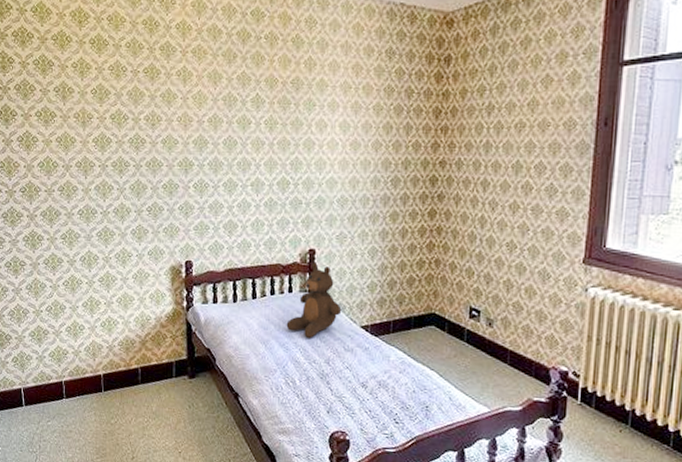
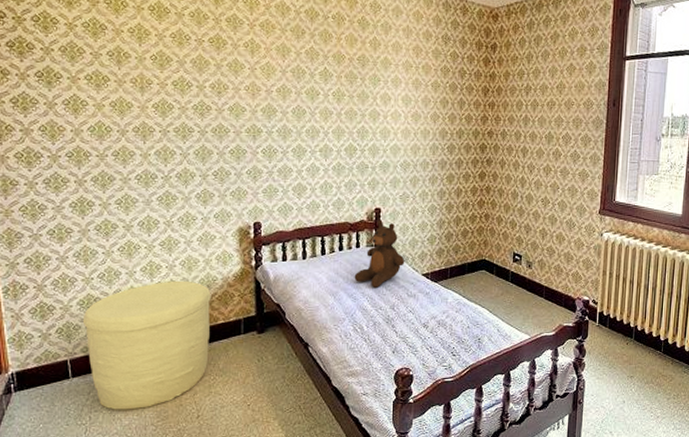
basket: none [33,318,145,444] -> present [82,280,211,410]

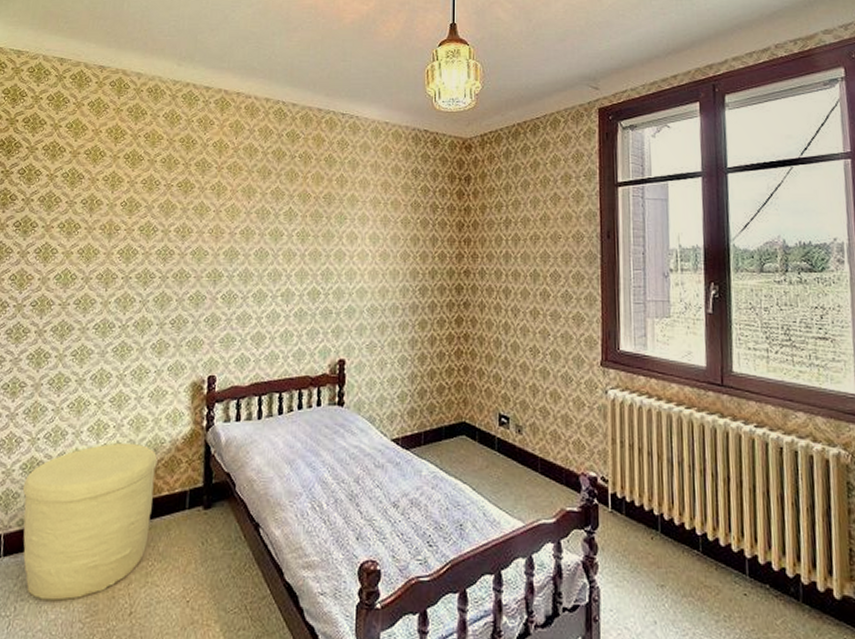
teddy bear: present [354,220,405,288] -> none [313,374,372,455]

